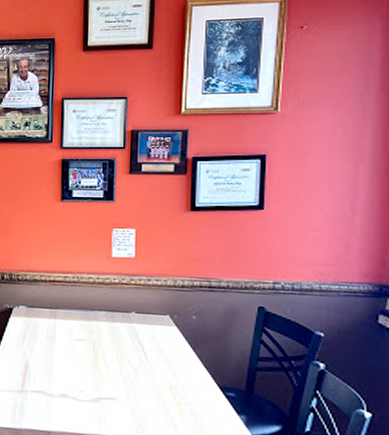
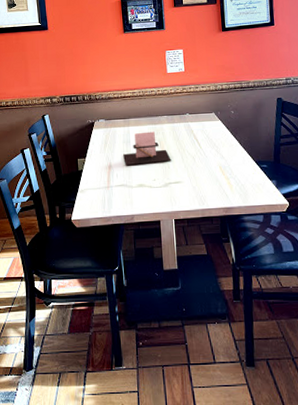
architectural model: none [45,328,106,370] -> present [123,131,171,165]

